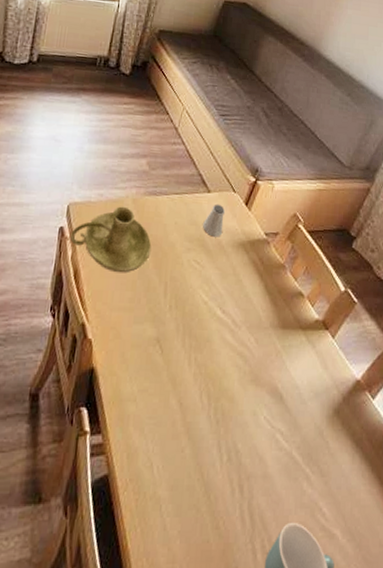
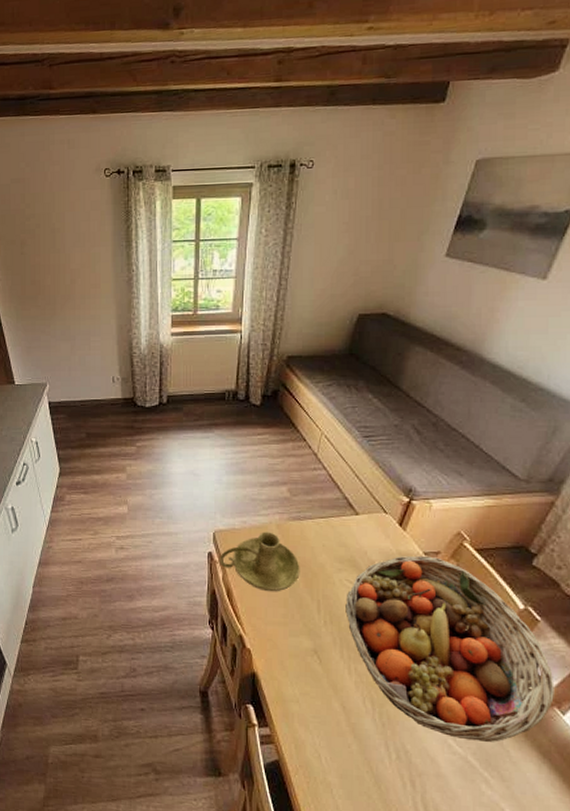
fruit basket: none [190,236,367,433] -> present [345,555,554,742]
saltshaker: present [203,203,226,237] -> none [353,525,377,558]

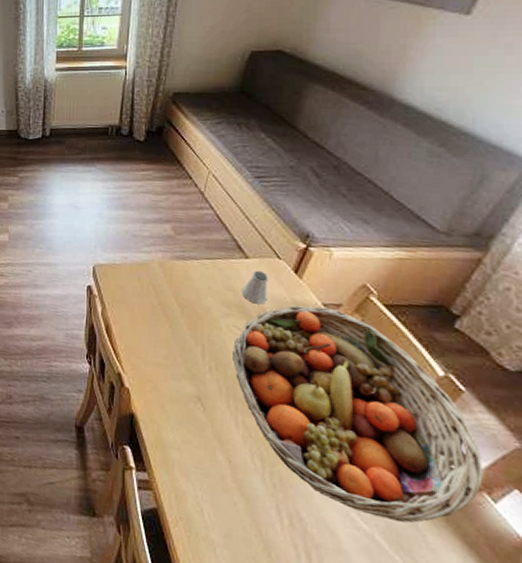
candle holder: present [219,531,300,592] -> none [99,269,184,332]
saltshaker: none [353,525,377,558] -> present [242,270,270,305]

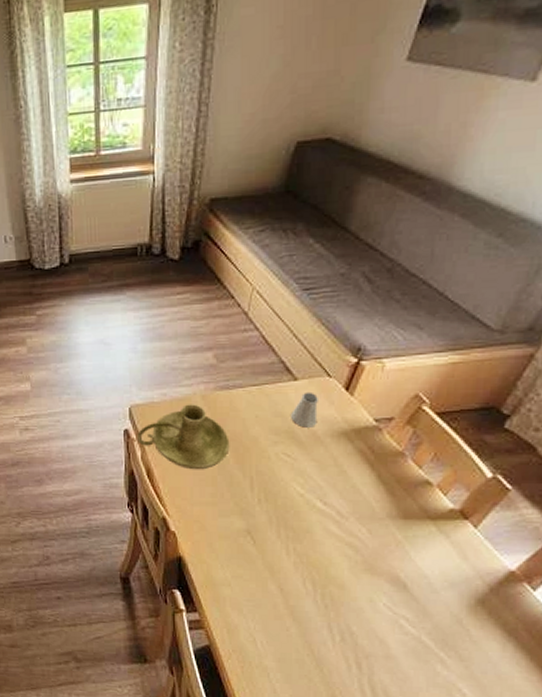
candle holder: none [99,269,184,332] -> present [137,404,230,470]
fruit basket: present [233,305,483,523] -> none [283,423,525,621]

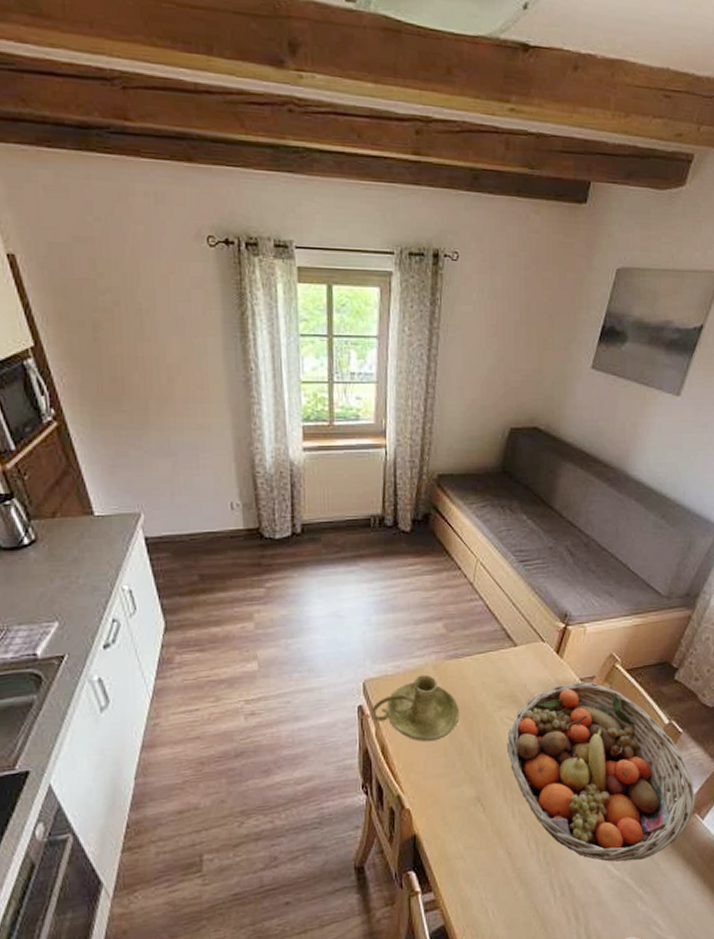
fruit basket: none [283,423,525,621] -> present [507,682,695,862]
saltshaker: present [291,391,320,428] -> none [513,656,536,691]

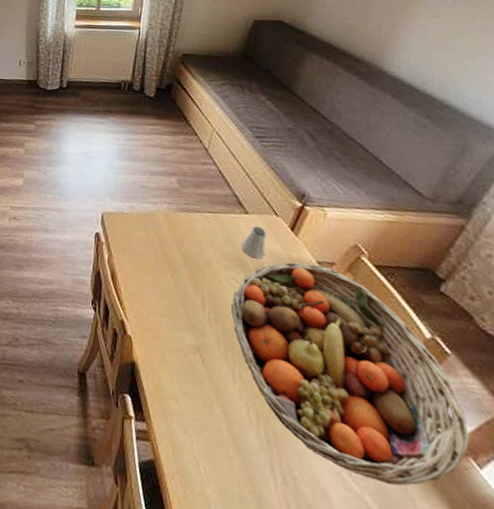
candle holder: present [371,674,460,742] -> none [106,219,186,282]
saltshaker: none [513,656,536,691] -> present [241,226,267,260]

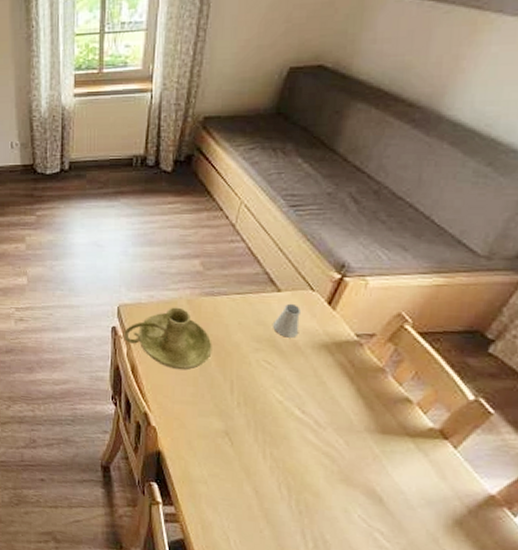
candle holder: none [106,219,186,282] -> present [124,307,212,370]
fruit basket: present [231,261,469,486] -> none [262,337,506,540]

